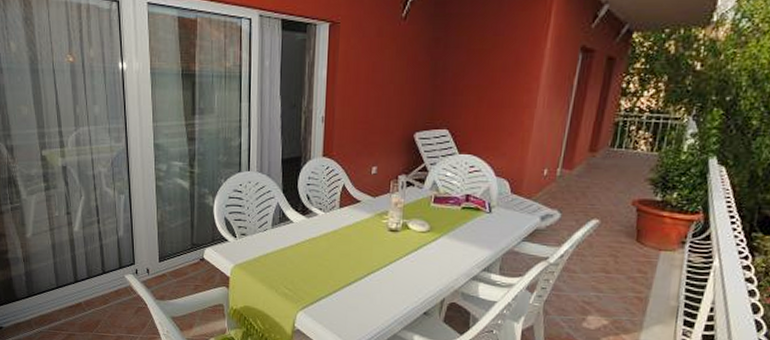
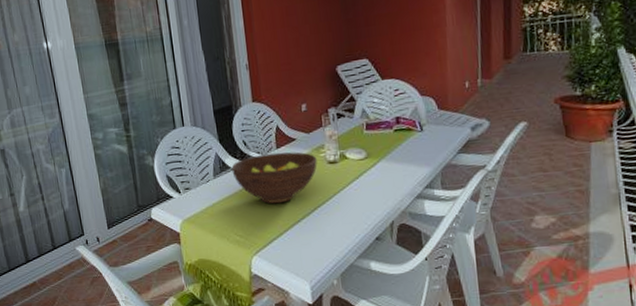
fruit bowl: none [291,211,378,264] -> present [231,152,318,204]

